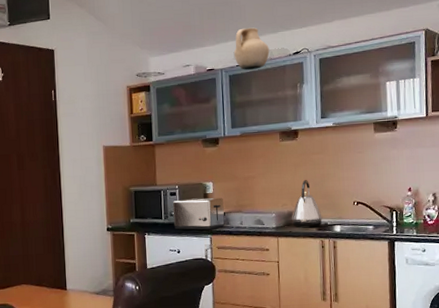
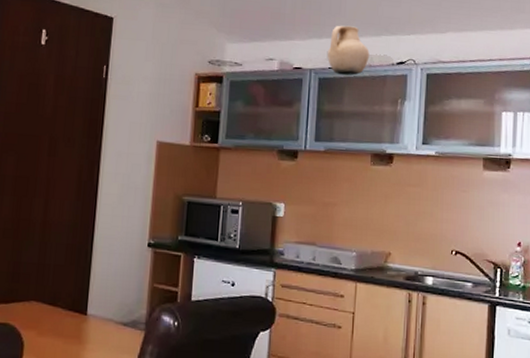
toaster: present [172,197,225,231] -> none [231,219,295,263]
kettle: present [291,180,323,228] -> none [374,216,414,276]

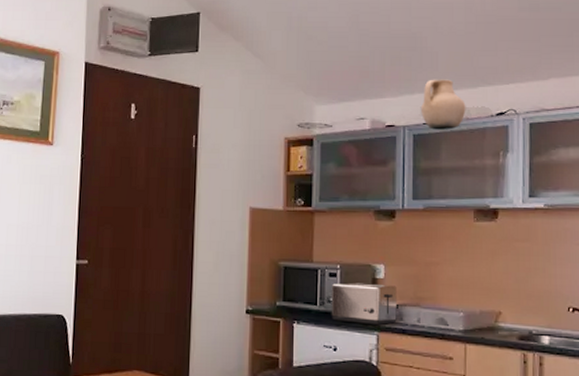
toaster: none [231,219,295,263] -> present [331,282,397,326]

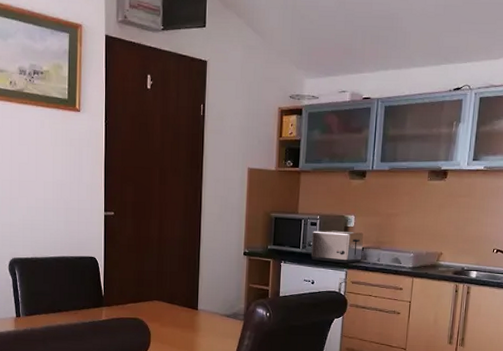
ceramic pitcher: present [421,79,466,130] -> none [393,57,430,103]

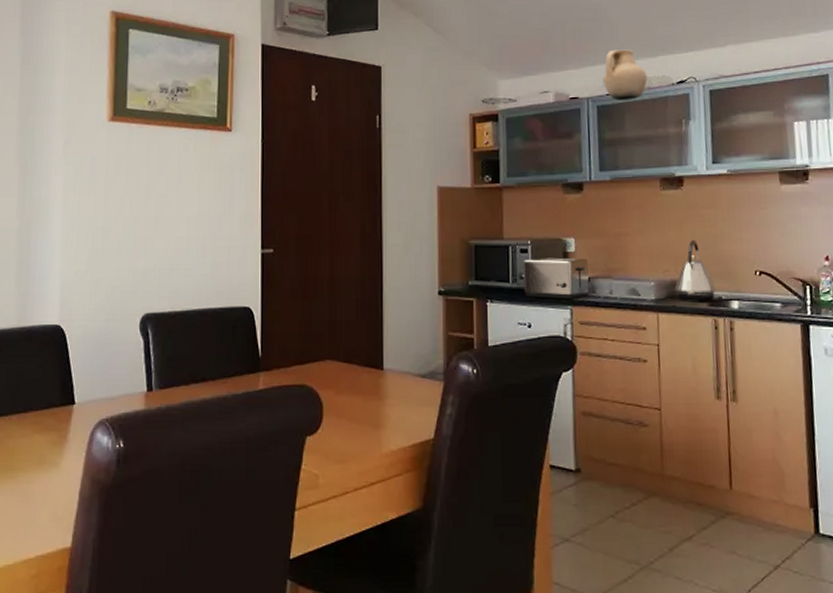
ceramic pitcher: none [393,57,430,103] -> present [604,49,648,100]
kettle: none [428,222,461,271] -> present [675,240,716,302]

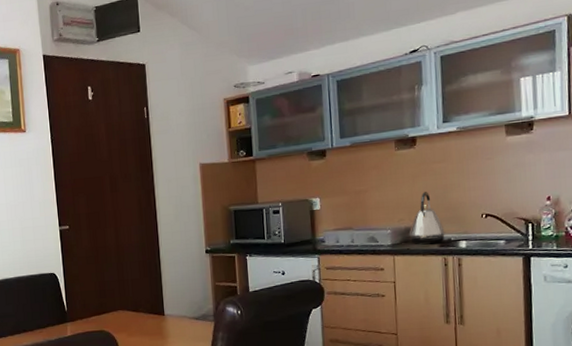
toaster: present [523,257,589,300] -> none [275,214,334,250]
ceramic pitcher: present [604,49,648,100] -> none [342,26,383,74]

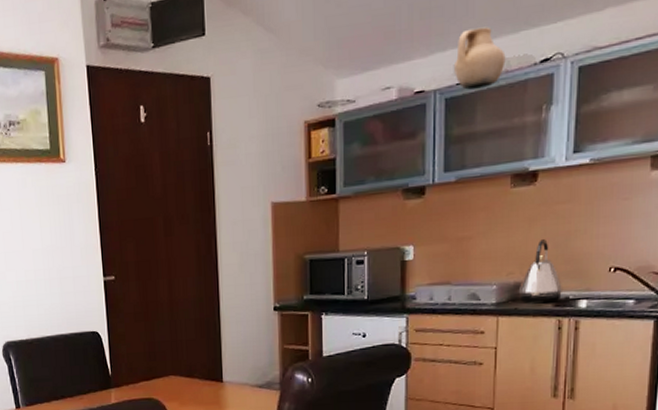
ceramic pitcher: none [342,26,383,74] -> present [455,26,506,90]

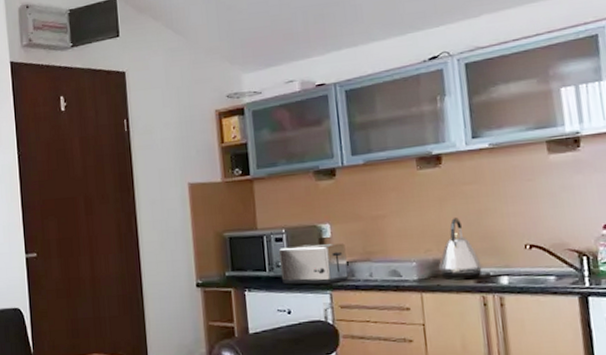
toaster: none [358,266,427,309] -> present [278,243,348,285]
ceramic pitcher: present [455,26,506,90] -> none [350,30,397,83]

